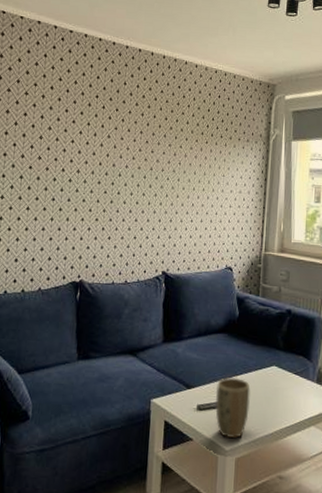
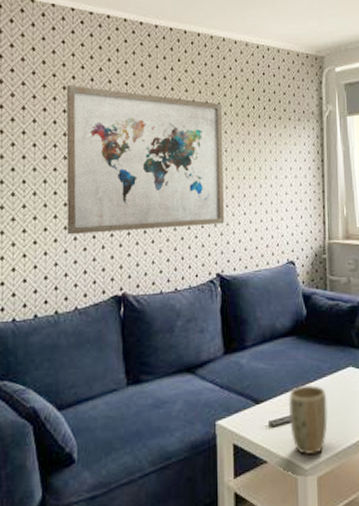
wall art: none [36,94,180,229] -> present [66,84,225,235]

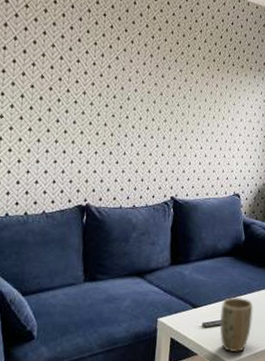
wall art: present [66,84,225,235] -> none [39,8,192,155]

